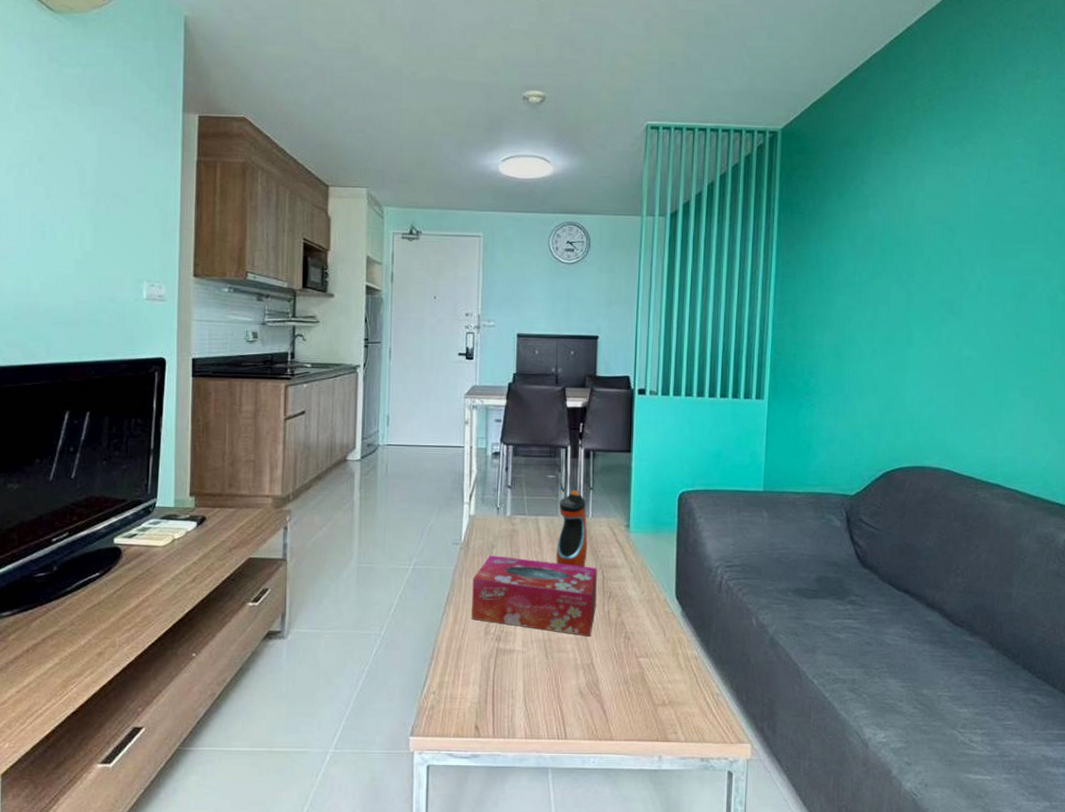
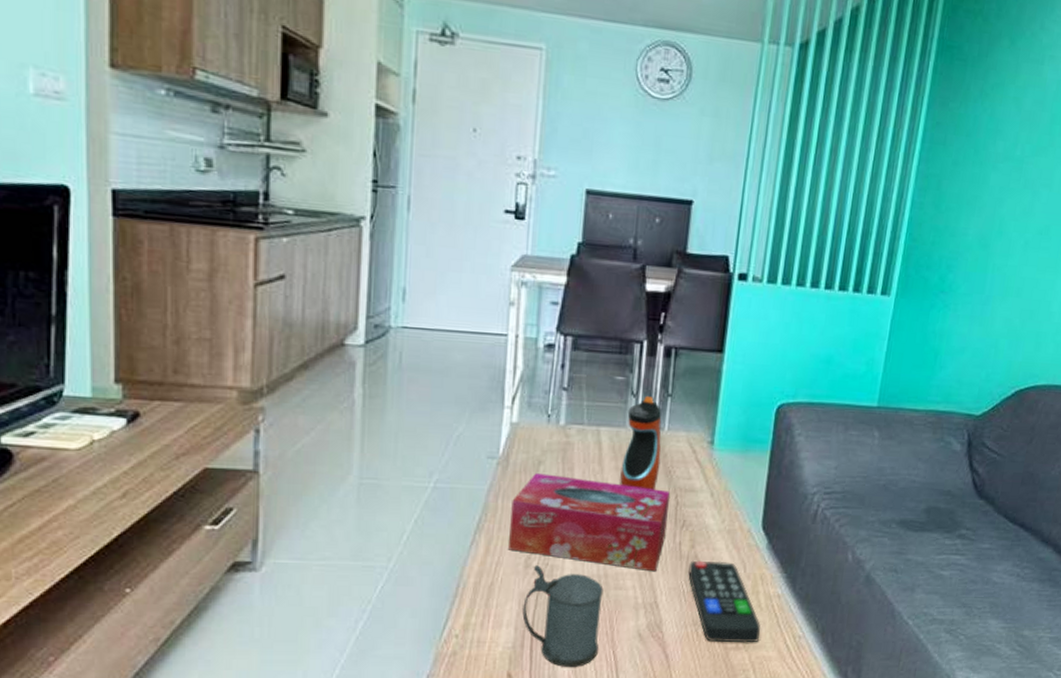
beer stein: none [485,632,549,720] -> present [522,565,603,667]
remote control: none [617,626,683,700] -> present [688,560,761,643]

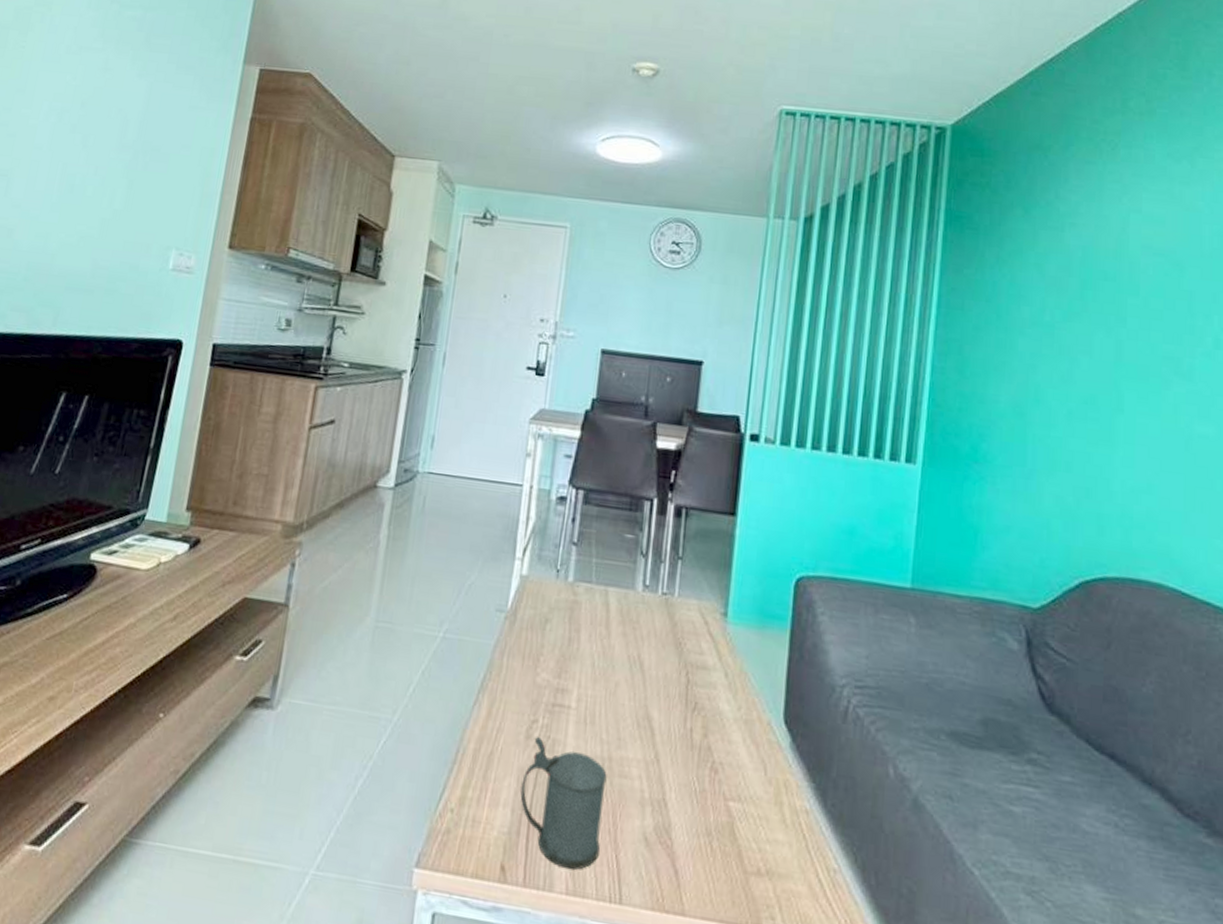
tissue box: present [508,473,670,572] -> none [510,632,680,762]
water bottle: present [620,395,662,490] -> none [627,556,672,663]
remote control: present [688,560,761,643] -> none [700,752,787,869]

